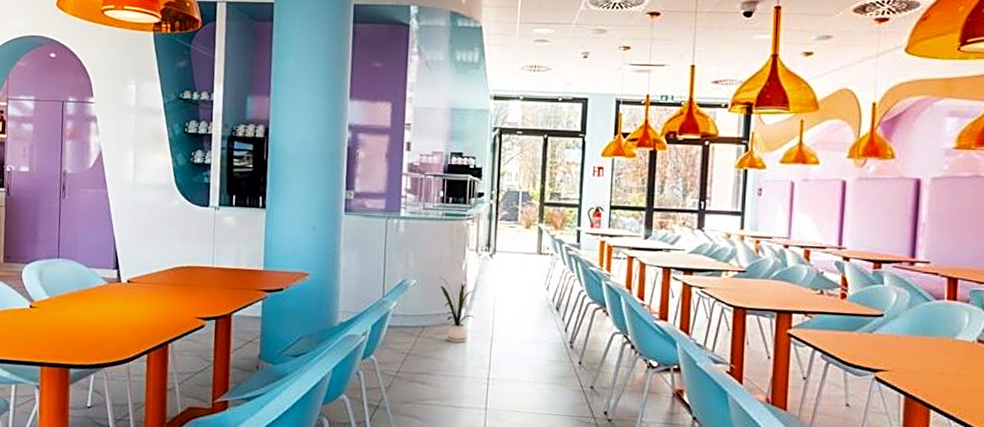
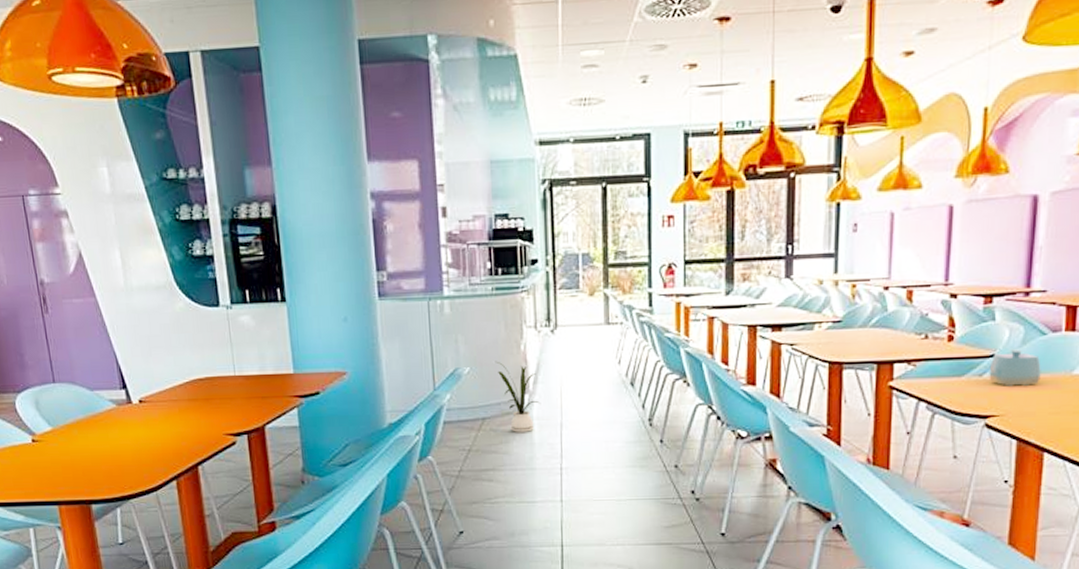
sugar bowl: none [878,311,926,347] -> present [989,349,1041,387]

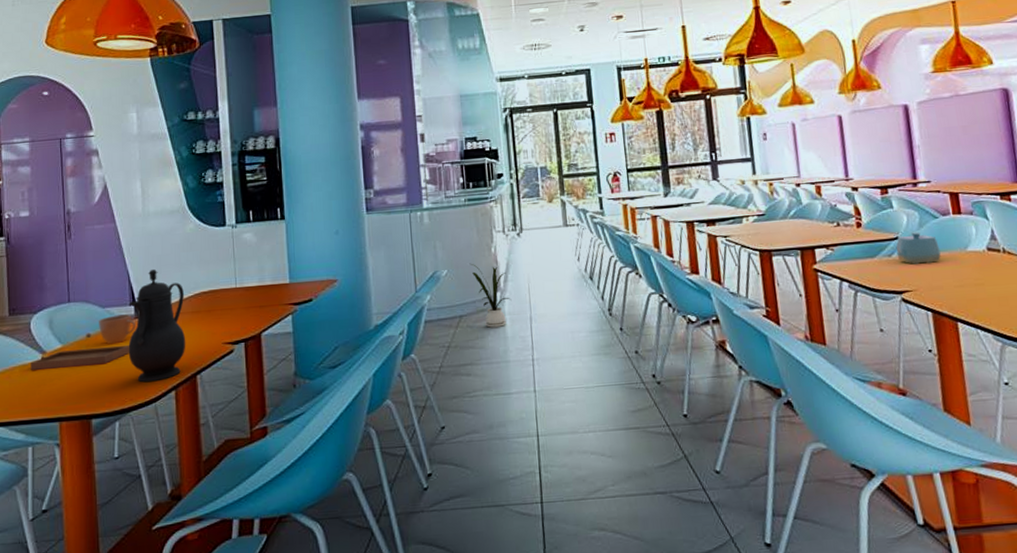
tray: none [21,416,124,452] -> present [30,332,129,370]
cup: none [87,398,129,430] -> present [98,314,136,345]
coffeepot: none [119,352,185,471] -> present [128,270,186,383]

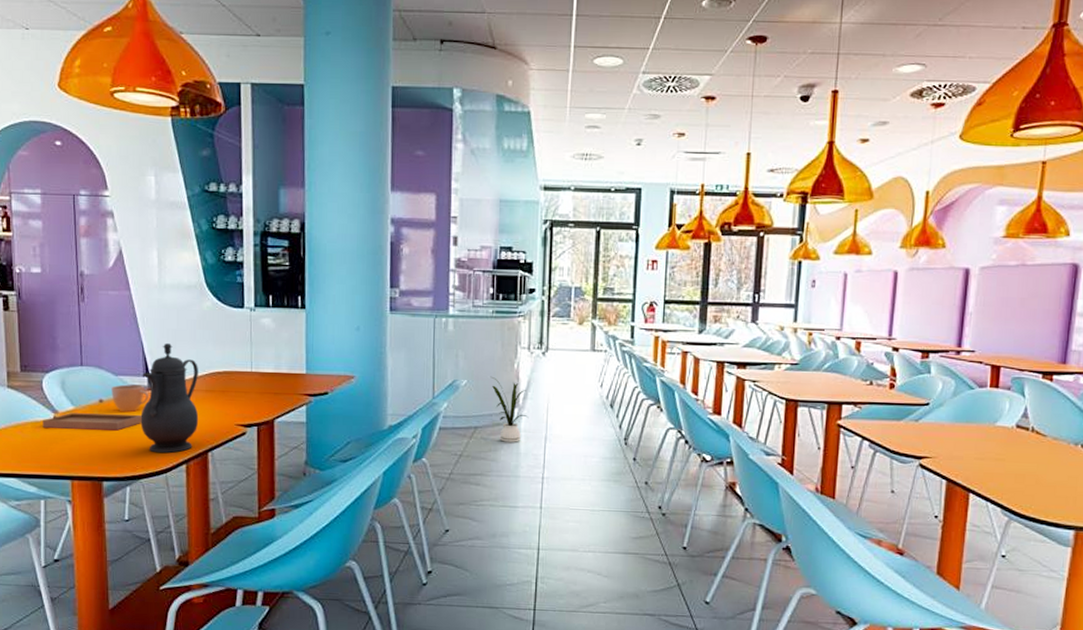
sugar bowl: present [896,232,941,264] -> none [924,400,969,434]

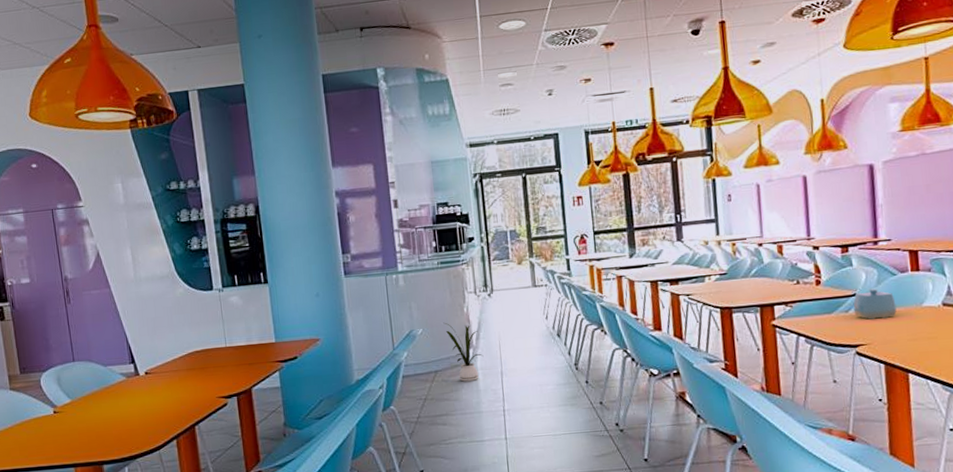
tray: present [43,398,142,431] -> none [44,388,132,422]
cup: present [110,384,149,413] -> none [101,372,137,399]
coffeepot: present [140,343,199,453] -> none [128,331,184,433]
sugar bowl: none [924,400,969,434] -> present [853,288,897,320]

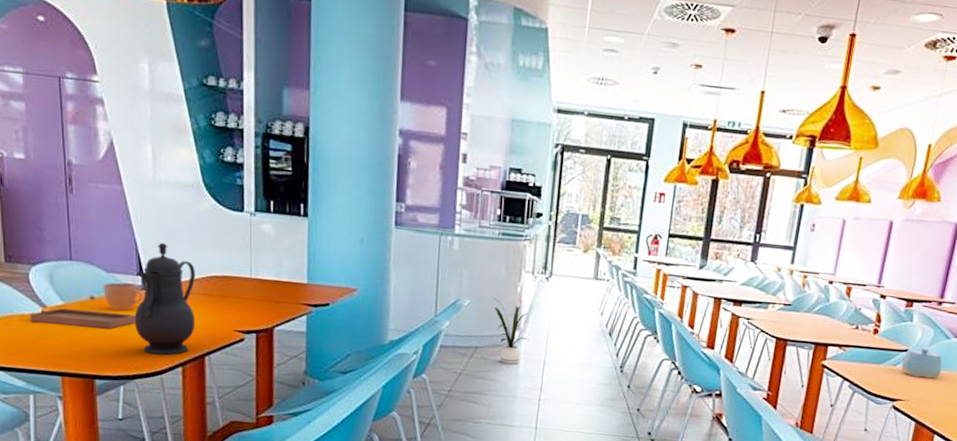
tray: none [44,388,132,422] -> present [30,295,135,329]
cup: none [101,372,137,399] -> present [102,282,143,311]
coffeepot: none [128,331,184,433] -> present [134,243,196,355]

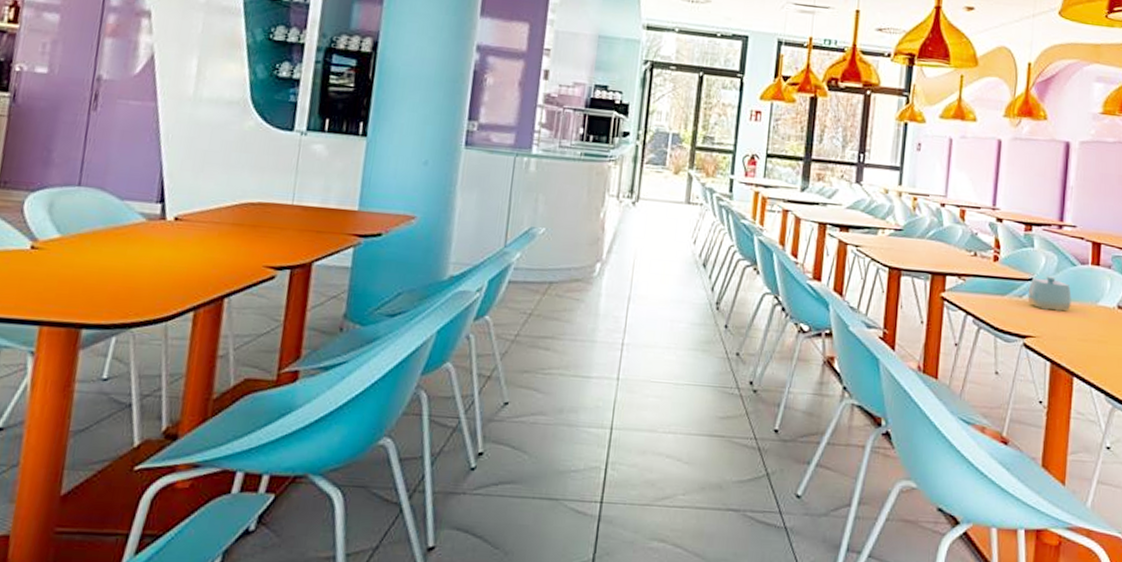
tray: present [30,295,135,329] -> none [14,226,146,267]
cup: present [102,282,143,311] -> none [111,211,160,245]
coffeepot: present [134,243,196,355] -> none [143,166,228,297]
house plant: present [493,298,529,364] -> none [572,225,612,302]

